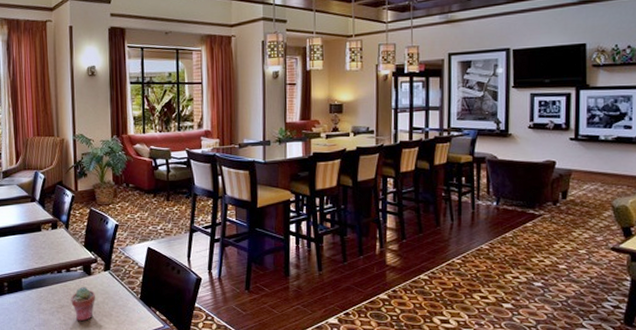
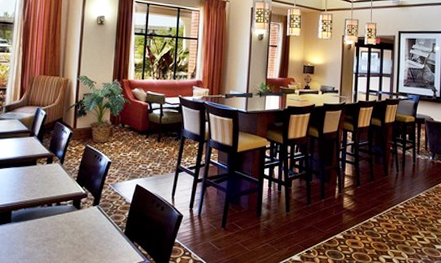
potted succulent: present [71,287,95,322] -> none [57,221,82,255]

